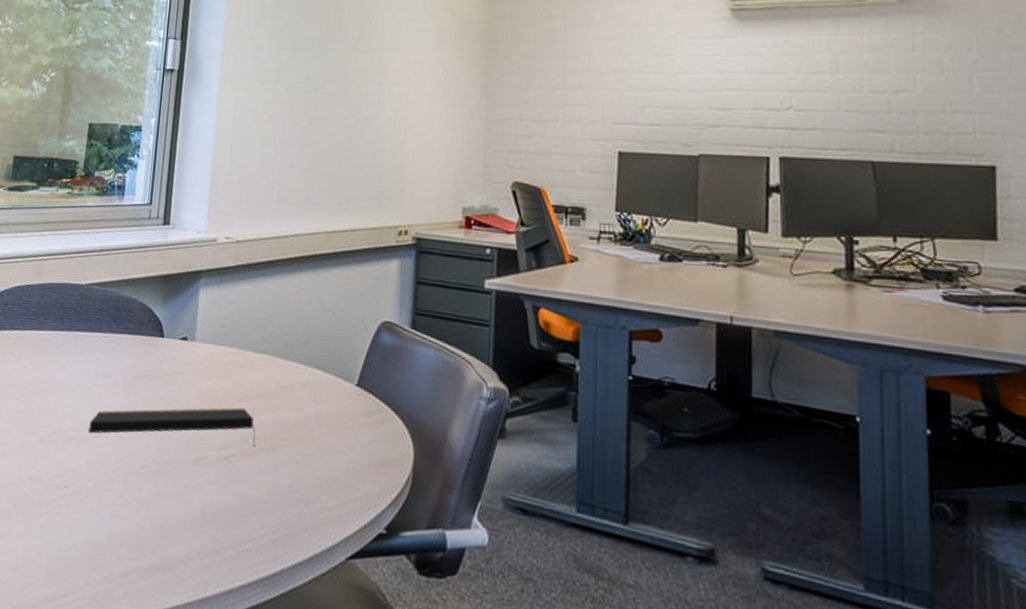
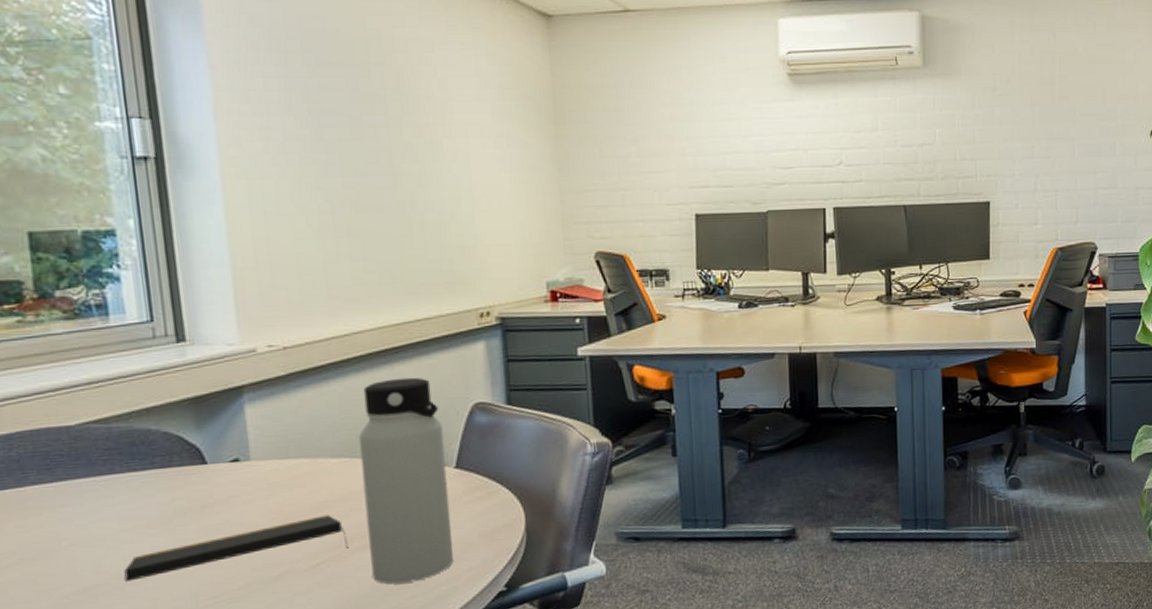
water bottle: none [270,284,351,499] -> present [358,377,454,585]

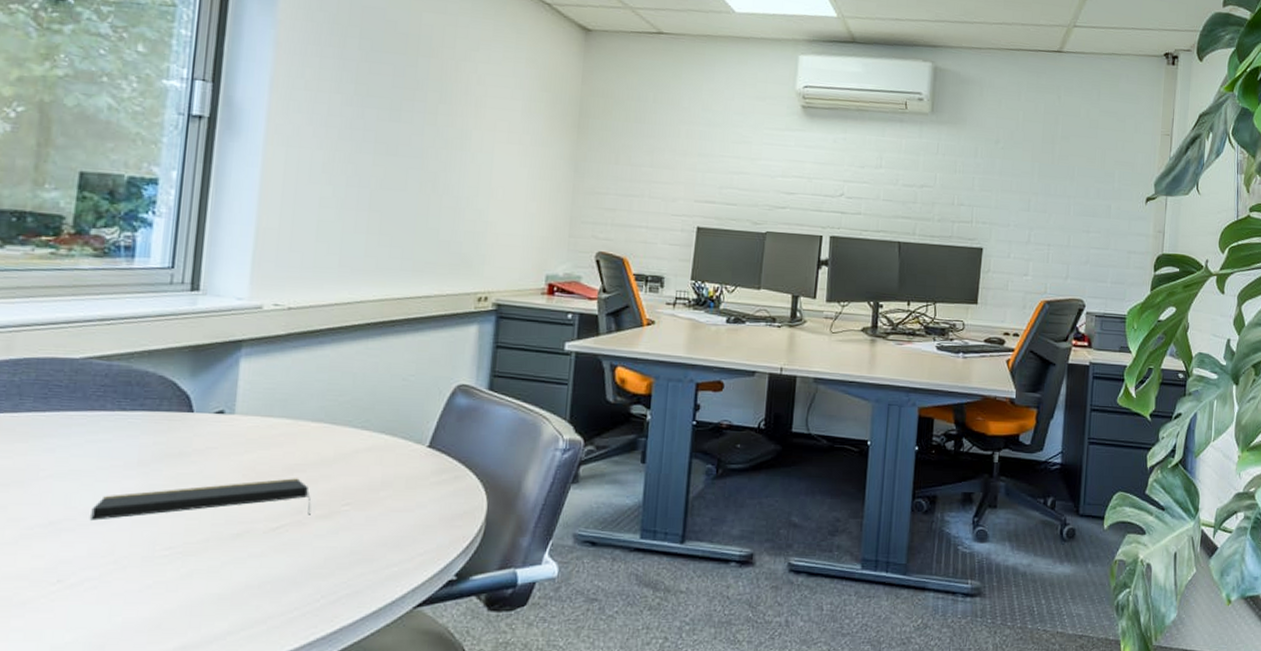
water bottle: present [358,377,454,585] -> none [328,350,423,558]

